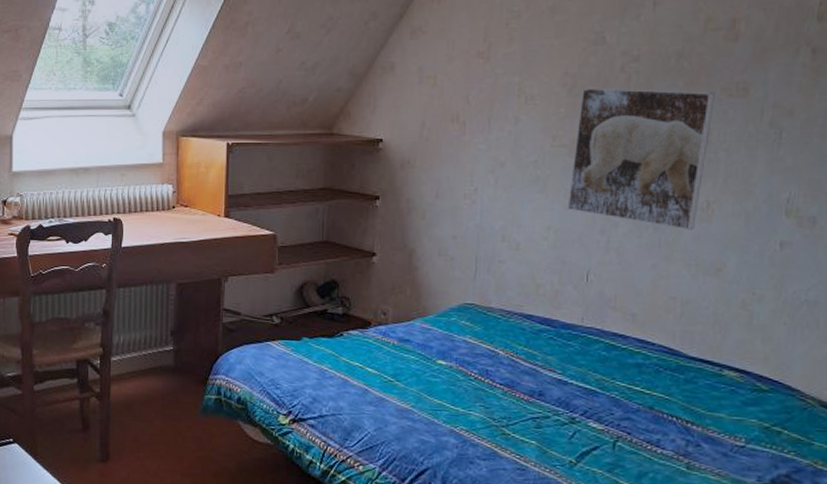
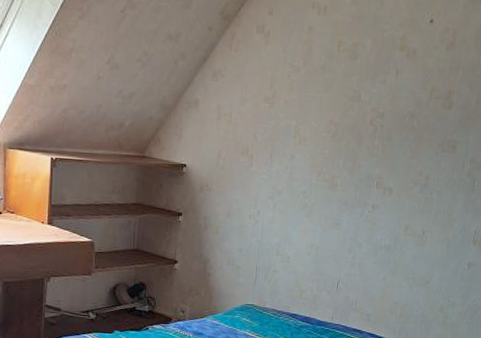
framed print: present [567,87,715,230] -> none [326,135,434,252]

